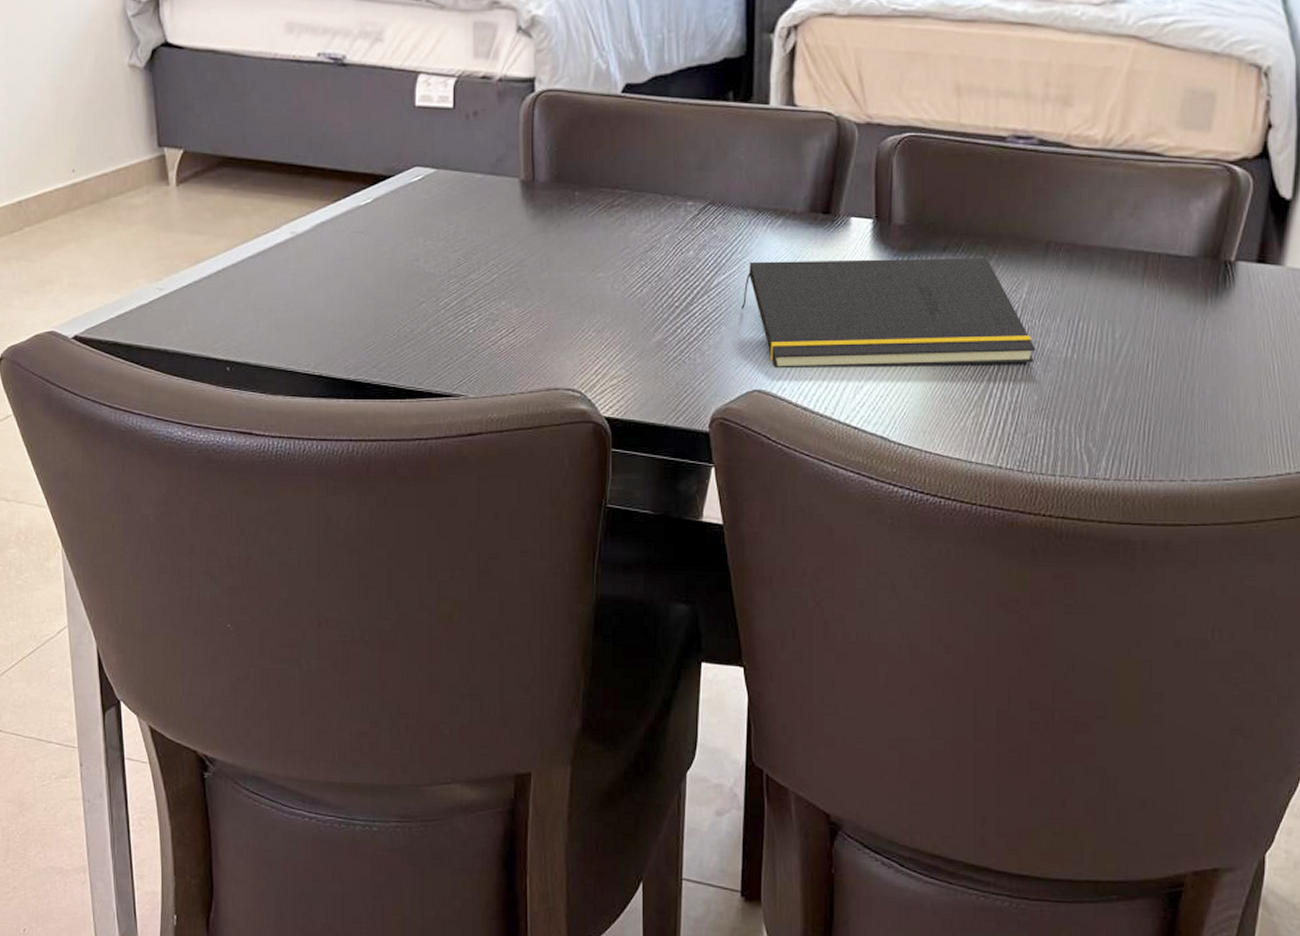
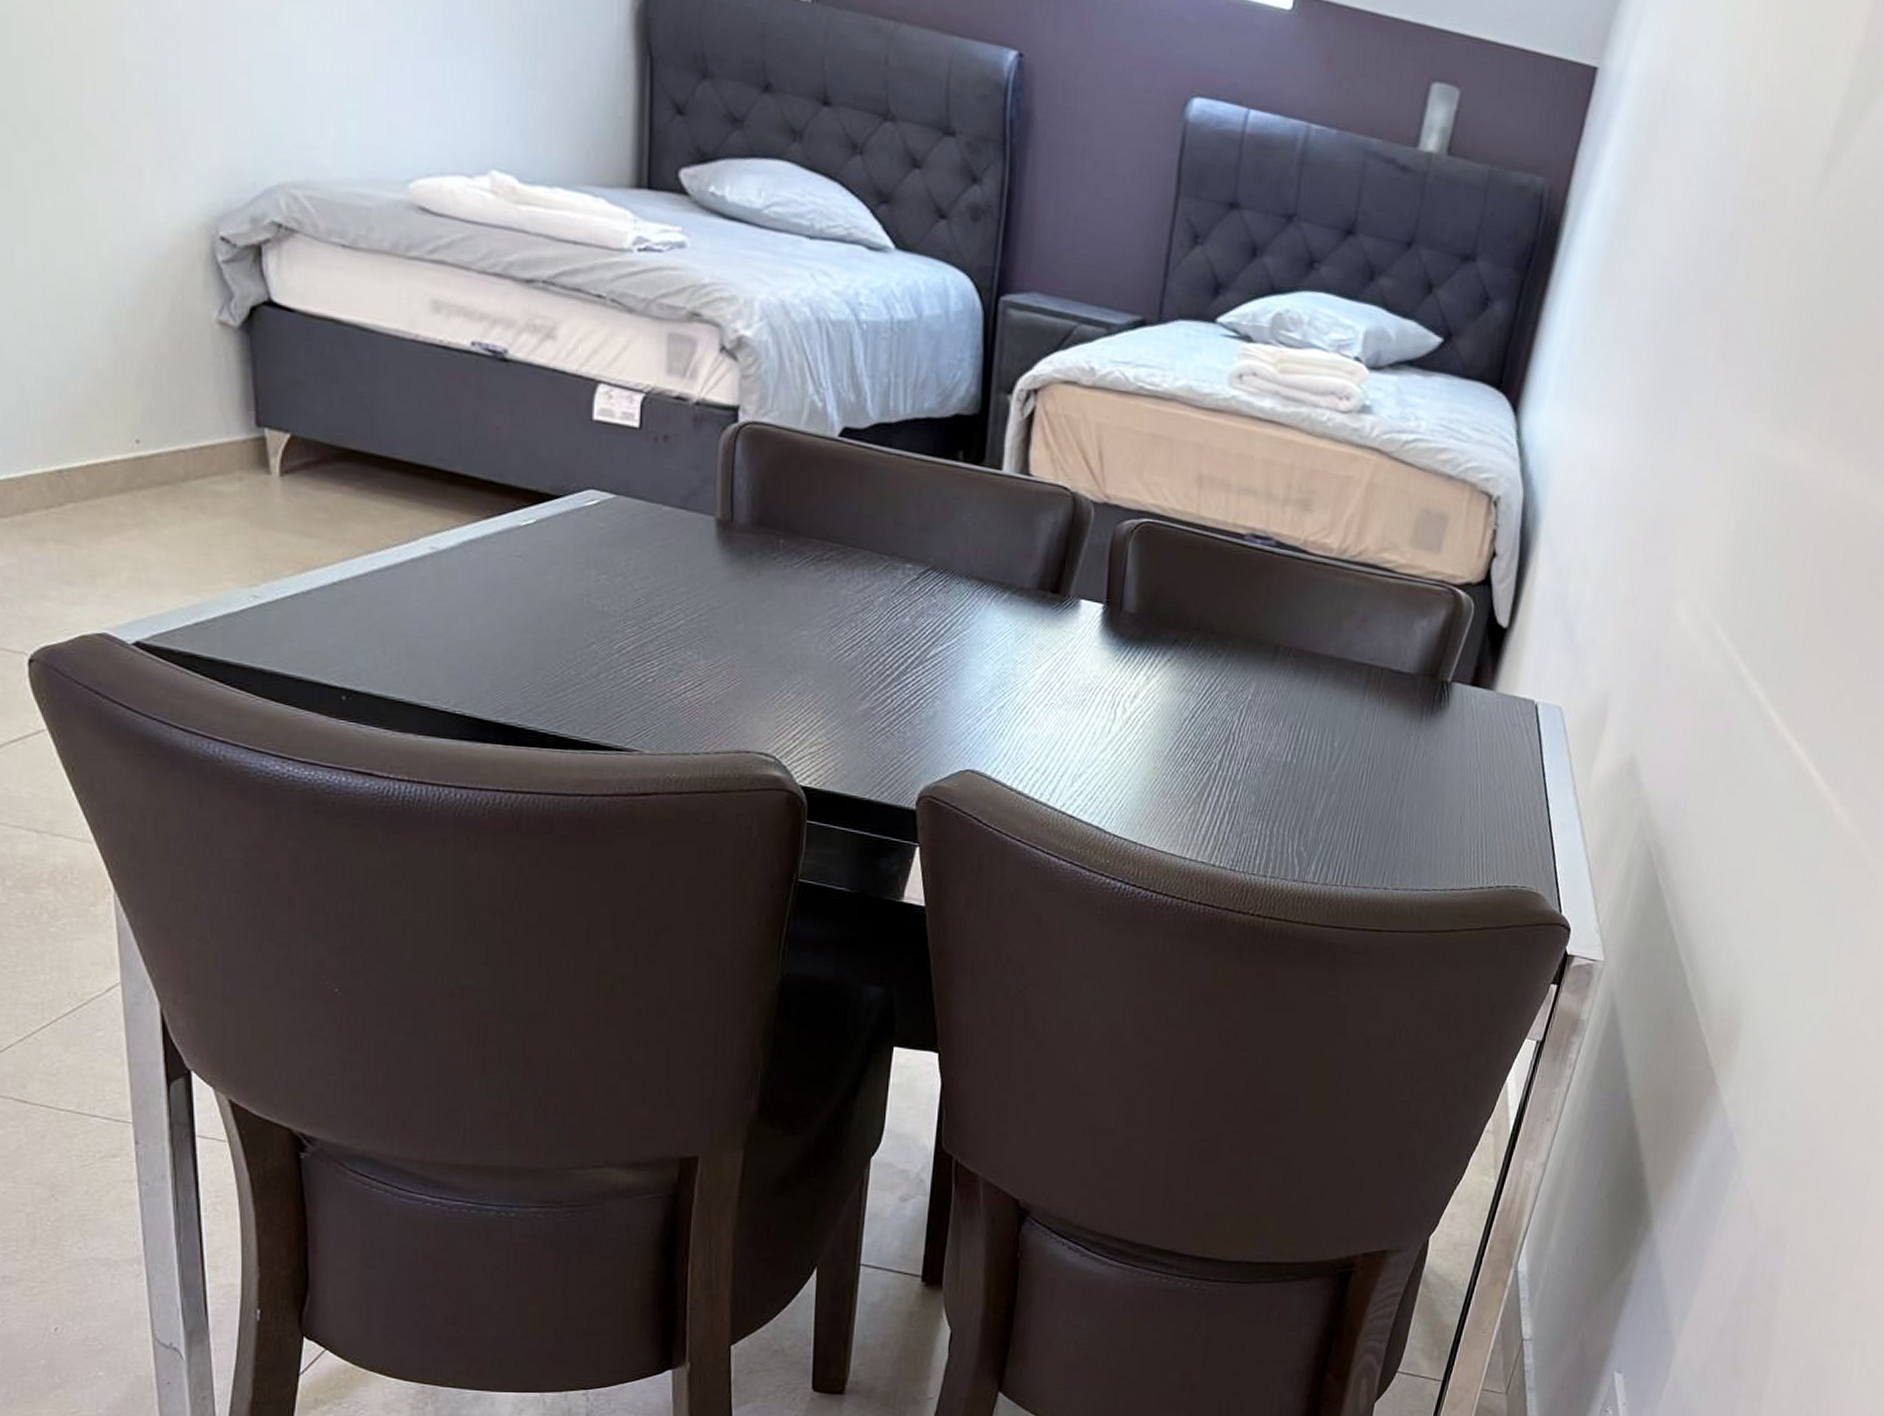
notepad: present [741,257,1036,369] -> none [959,635,1257,764]

